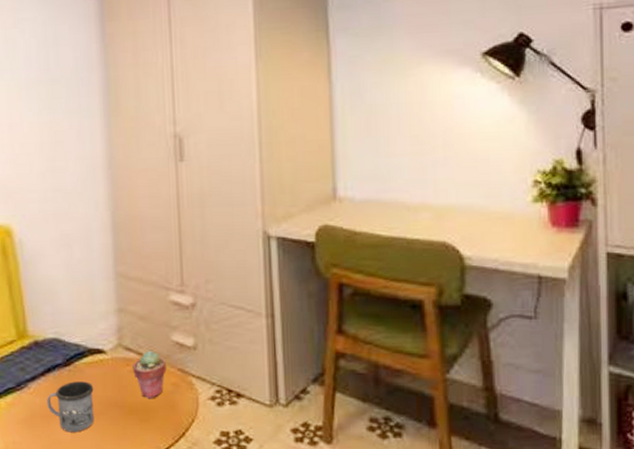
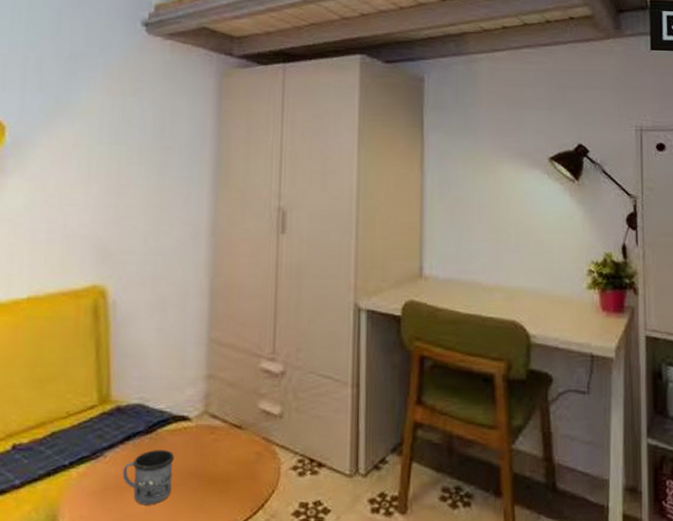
potted succulent: present [132,351,166,399] -> none [216,419,251,469]

